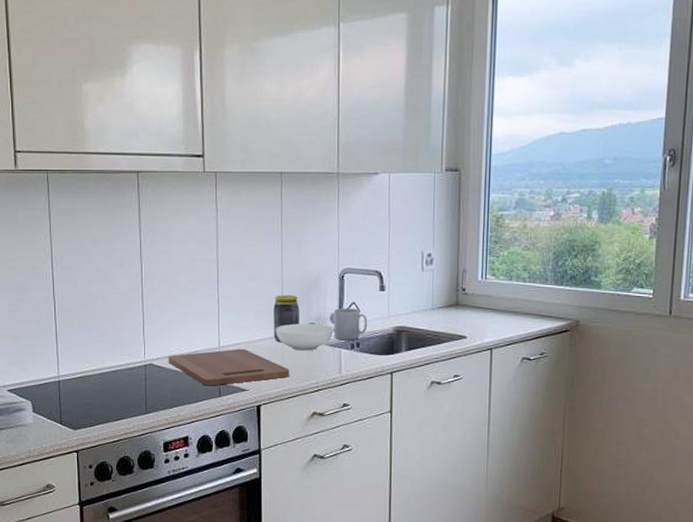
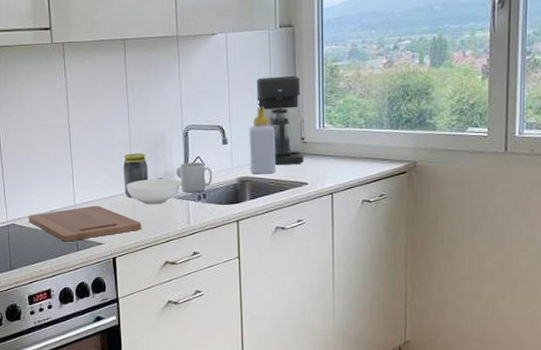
soap bottle: none [407,253,435,325] -> present [249,106,275,175]
coffee maker: none [418,222,464,317] -> present [256,75,303,166]

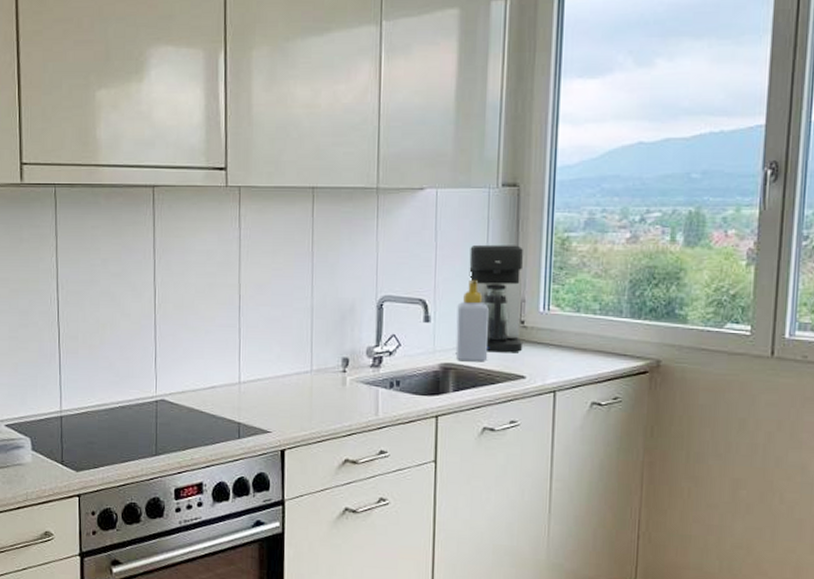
cutting board: present [28,205,142,242] -> none [182,384,319,427]
jar: present [123,153,148,197] -> none [301,325,331,378]
bowl: present [125,179,181,205] -> none [302,357,370,389]
mug: present [179,162,213,193] -> none [369,341,410,378]

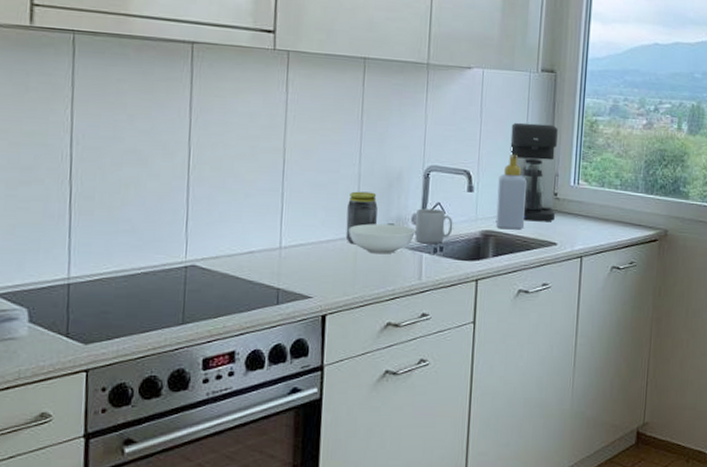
jar: none [301,325,331,378] -> present [345,191,378,243]
bowl: none [302,357,370,389] -> present [347,223,415,255]
mug: none [369,341,410,378] -> present [415,208,453,244]

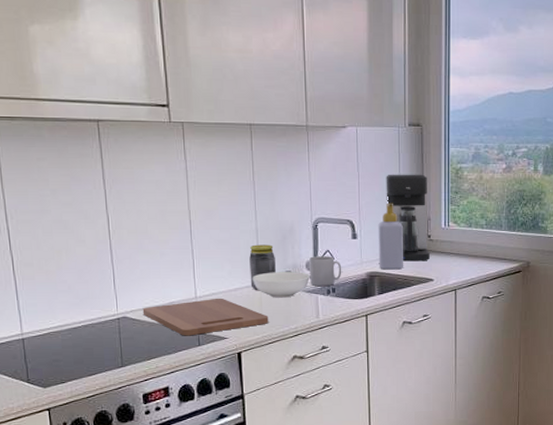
cutting board: none [215,249,363,292] -> present [142,298,269,336]

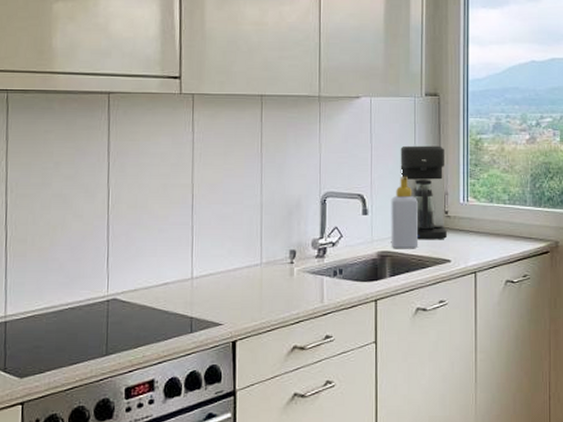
cutting board: present [142,298,269,336] -> none [134,278,269,321]
jar: present [249,244,276,290] -> none [251,220,279,270]
bowl: present [251,272,310,298] -> none [253,251,316,280]
mug: present [308,256,342,287] -> none [314,234,351,268]

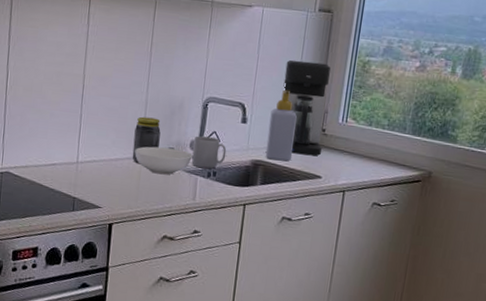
jar: none [251,220,279,270] -> present [132,116,161,163]
bowl: none [253,251,316,280] -> present [134,146,193,175]
mug: none [314,234,351,268] -> present [191,136,227,169]

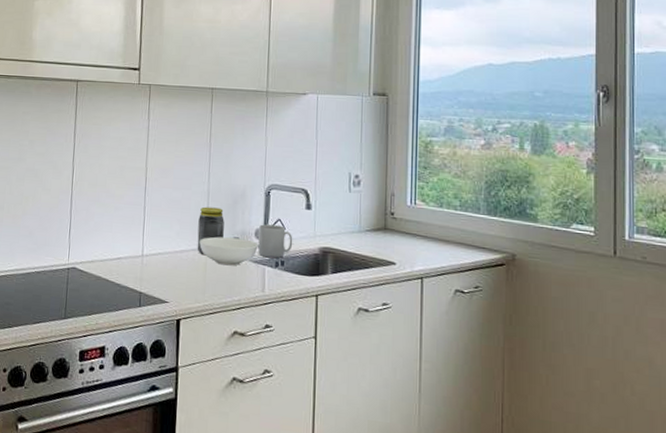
soap bottle: present [265,89,297,161] -> none [333,174,362,247]
coffee maker: present [283,59,331,156] -> none [345,143,392,241]

